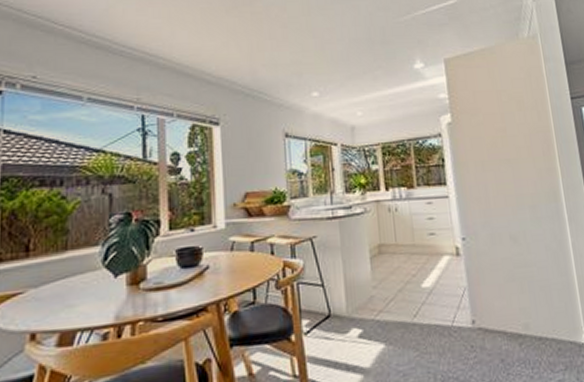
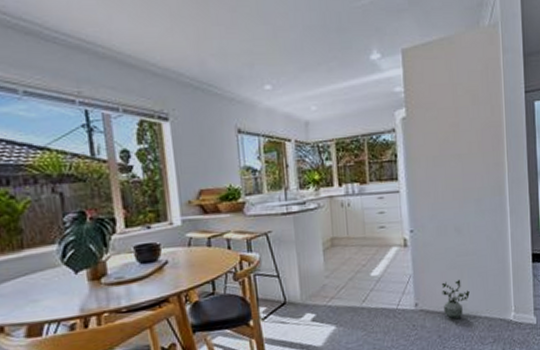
potted plant: none [500,294,533,341] -> present [441,280,470,320]

